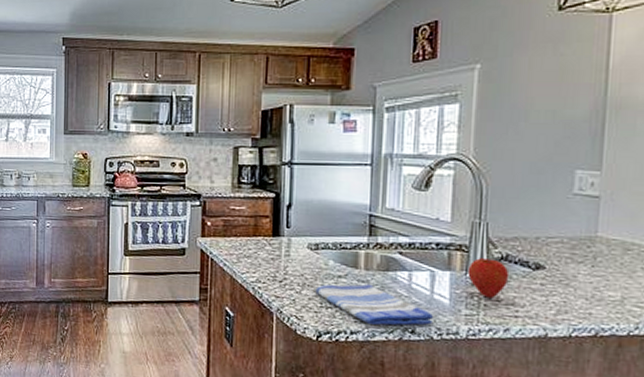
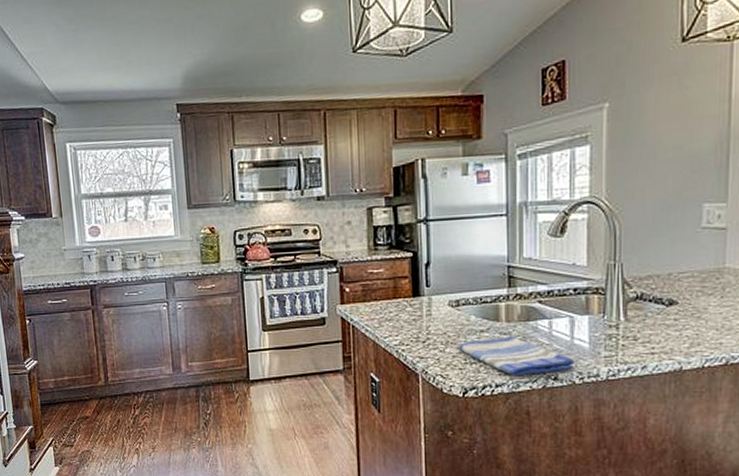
apple: present [467,258,510,298] -> none [605,299,645,338]

